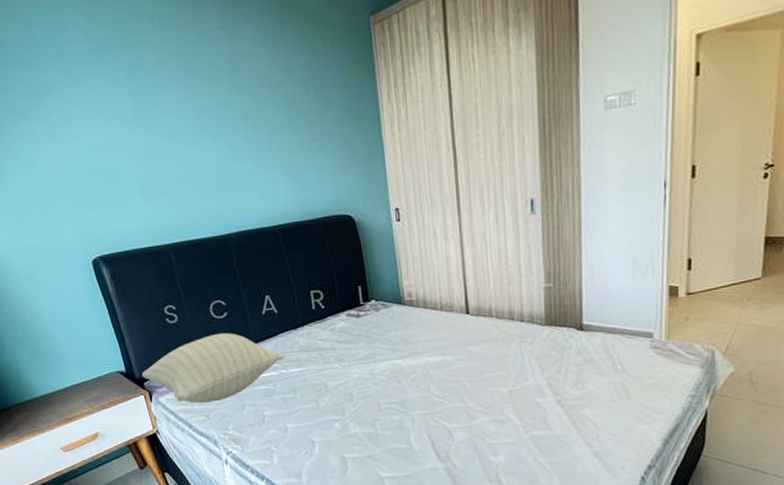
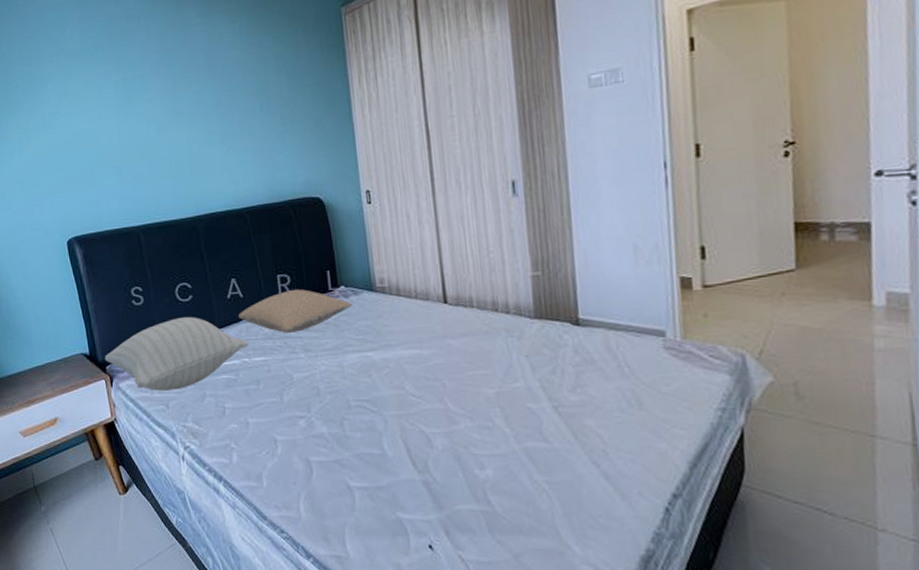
pillow: none [274,304,383,346] -> present [238,289,353,333]

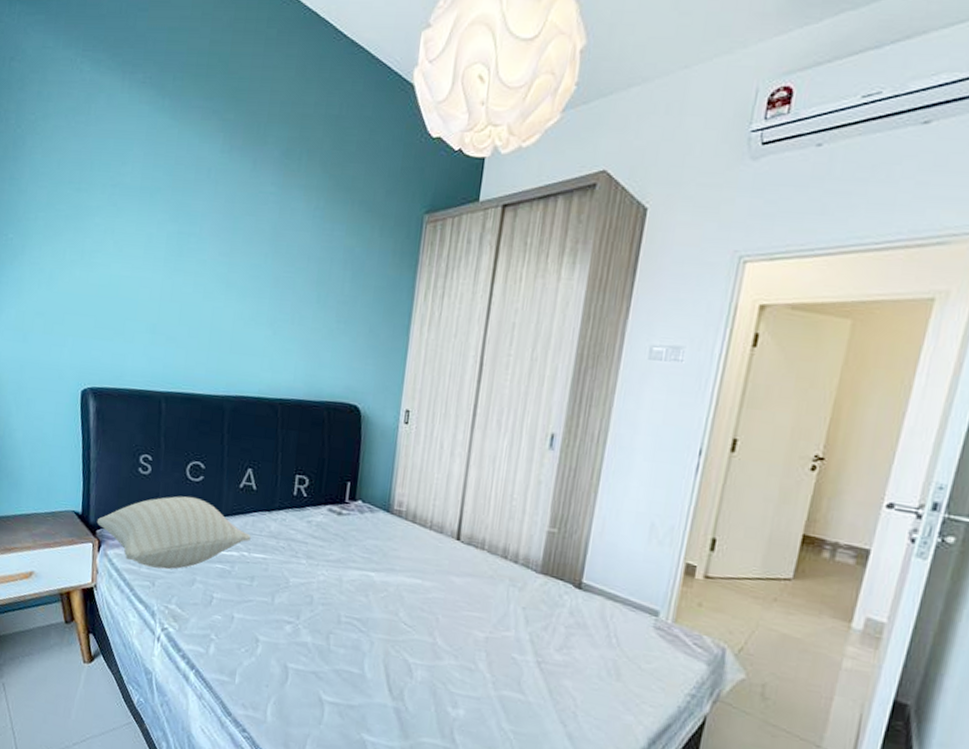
pillow: present [238,289,353,333] -> none [247,493,366,538]

